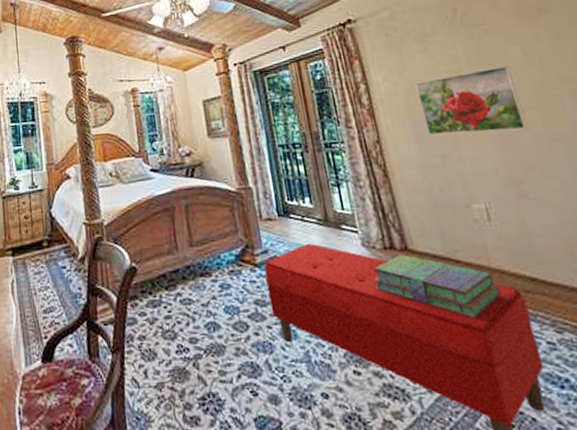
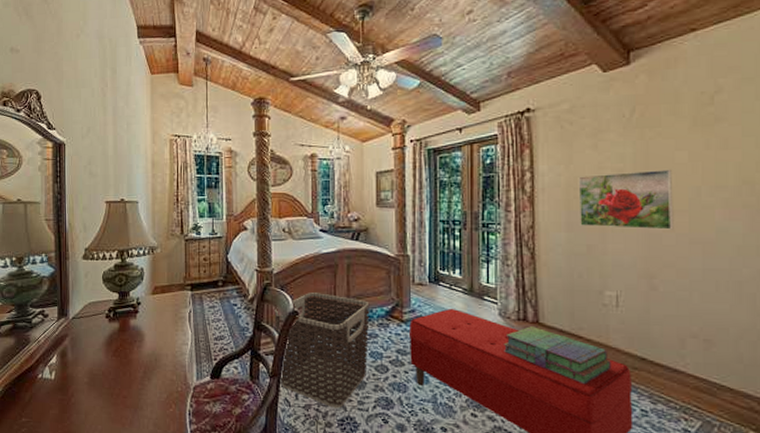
clothes hamper: none [109,242,224,384] -> present [274,292,370,408]

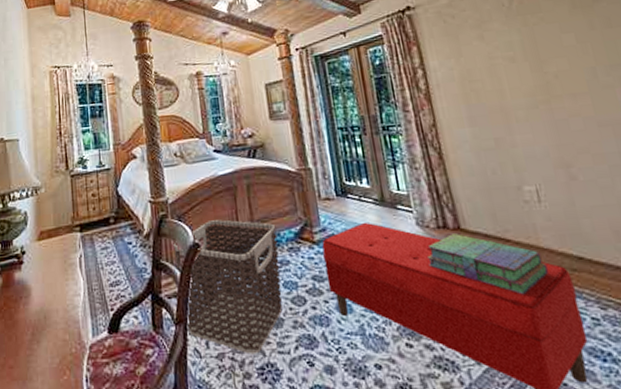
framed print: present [578,169,674,230] -> none [470,52,579,119]

